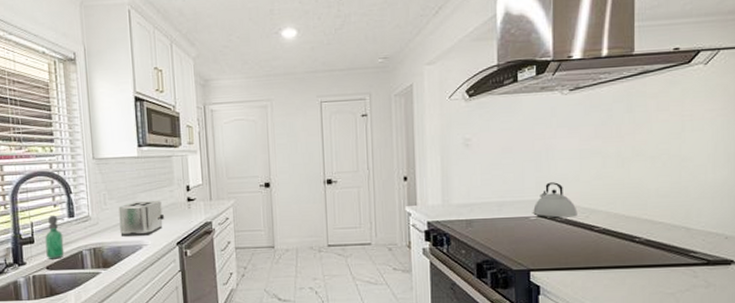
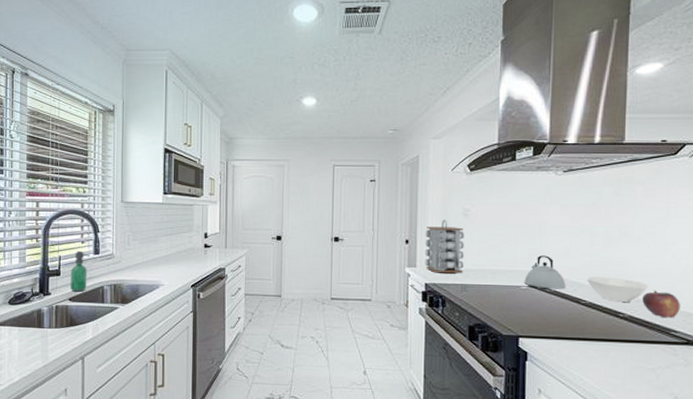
toaster: present [118,200,165,238] -> none [140,243,183,277]
spice rack: none [424,152,468,210] -> present [425,219,464,274]
bowl: none [600,200,665,227] -> present [587,277,648,303]
fruit: none [659,210,700,240] -> present [642,290,681,319]

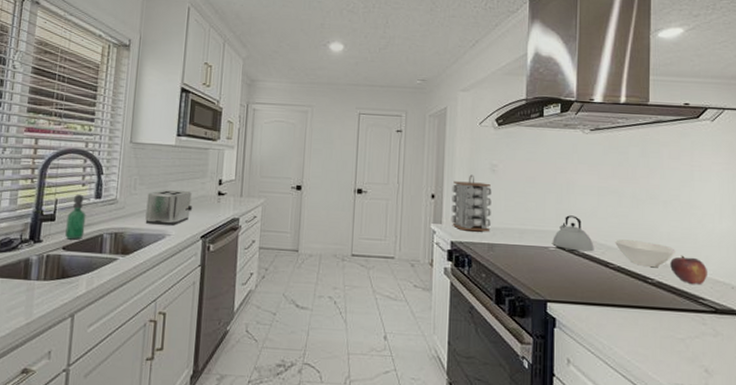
toaster: none [140,243,183,277] -> present [145,189,193,226]

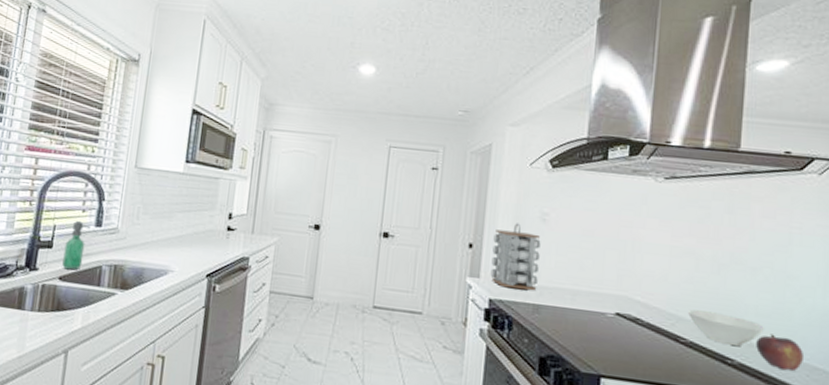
toaster: present [145,189,193,226] -> none [147,221,200,262]
kettle: present [553,215,594,252] -> none [611,277,662,323]

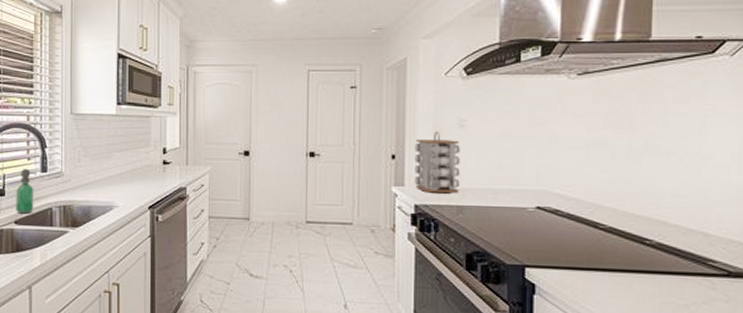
bowl: present [688,309,764,347] -> none [606,197,680,228]
fruit: present [756,334,805,372] -> none [673,213,721,246]

